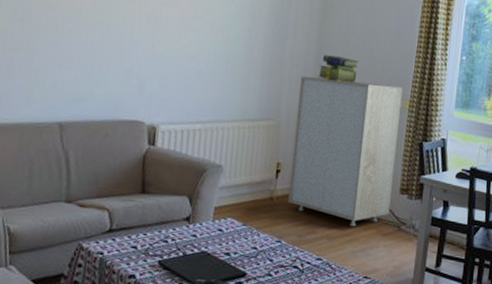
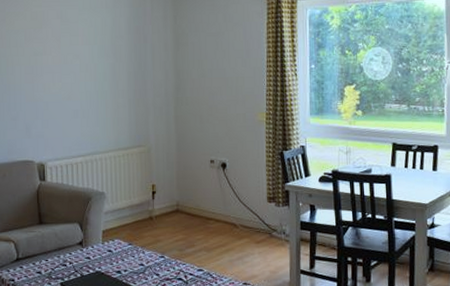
storage cabinet: present [288,76,403,226] -> none [163,101,260,237]
stack of books: present [318,55,358,83] -> none [178,80,214,104]

